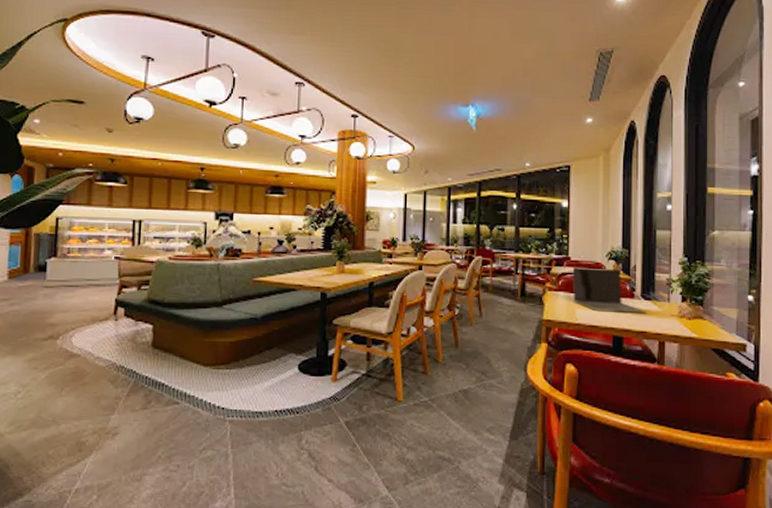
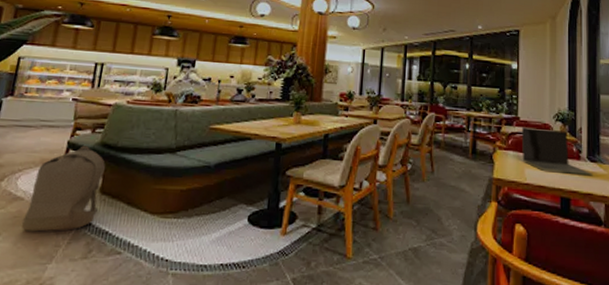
backpack: none [81,303,155,386] -> present [21,146,106,232]

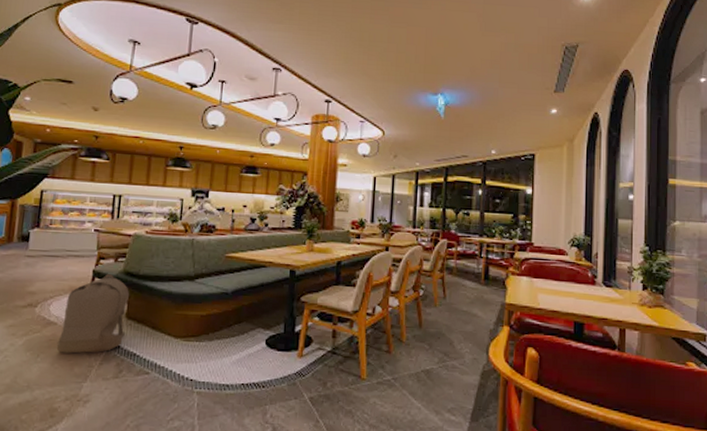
laptop: present [521,127,594,176] -> none [535,253,609,301]

